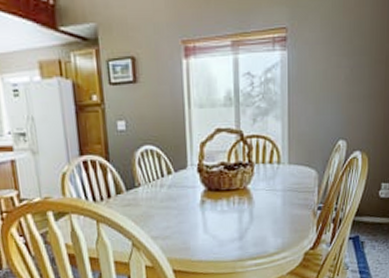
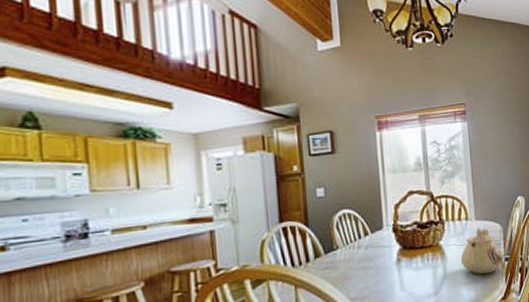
teapot: none [269,173,315,222] -> present [460,227,503,274]

